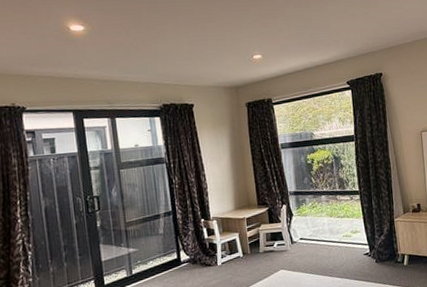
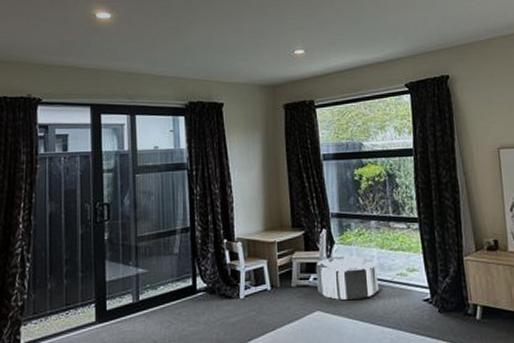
pouf: none [278,224,329,260] -> present [315,256,378,301]

